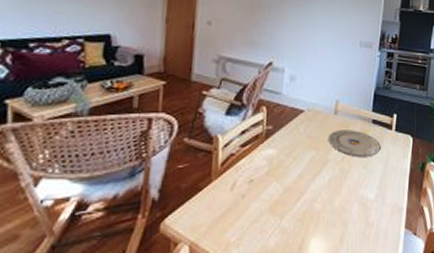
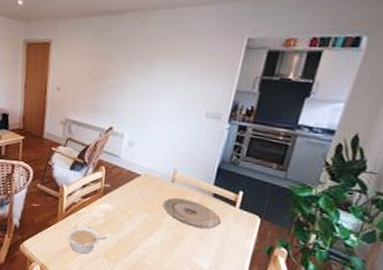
legume: none [223,180,272,216] -> present [66,226,107,255]

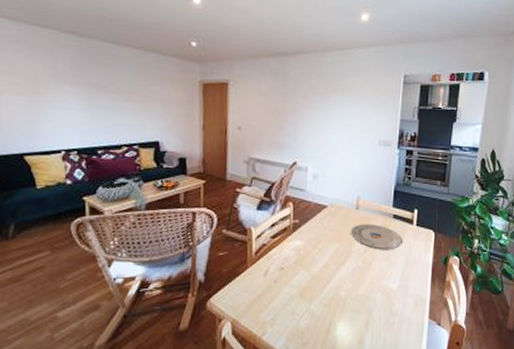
legume: present [66,226,107,255] -> none [258,268,300,299]

